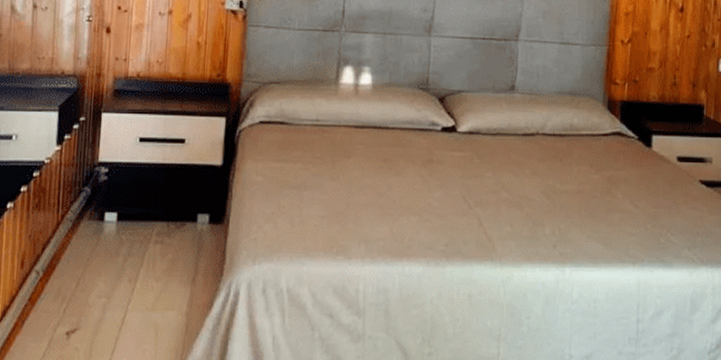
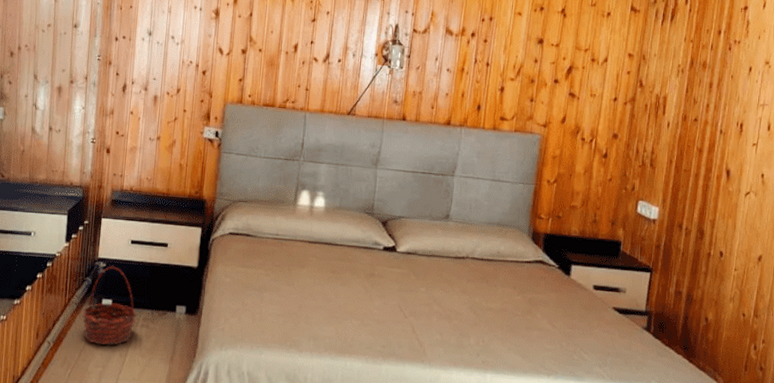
basket: none [79,171,149,270] -> present [82,266,137,345]

